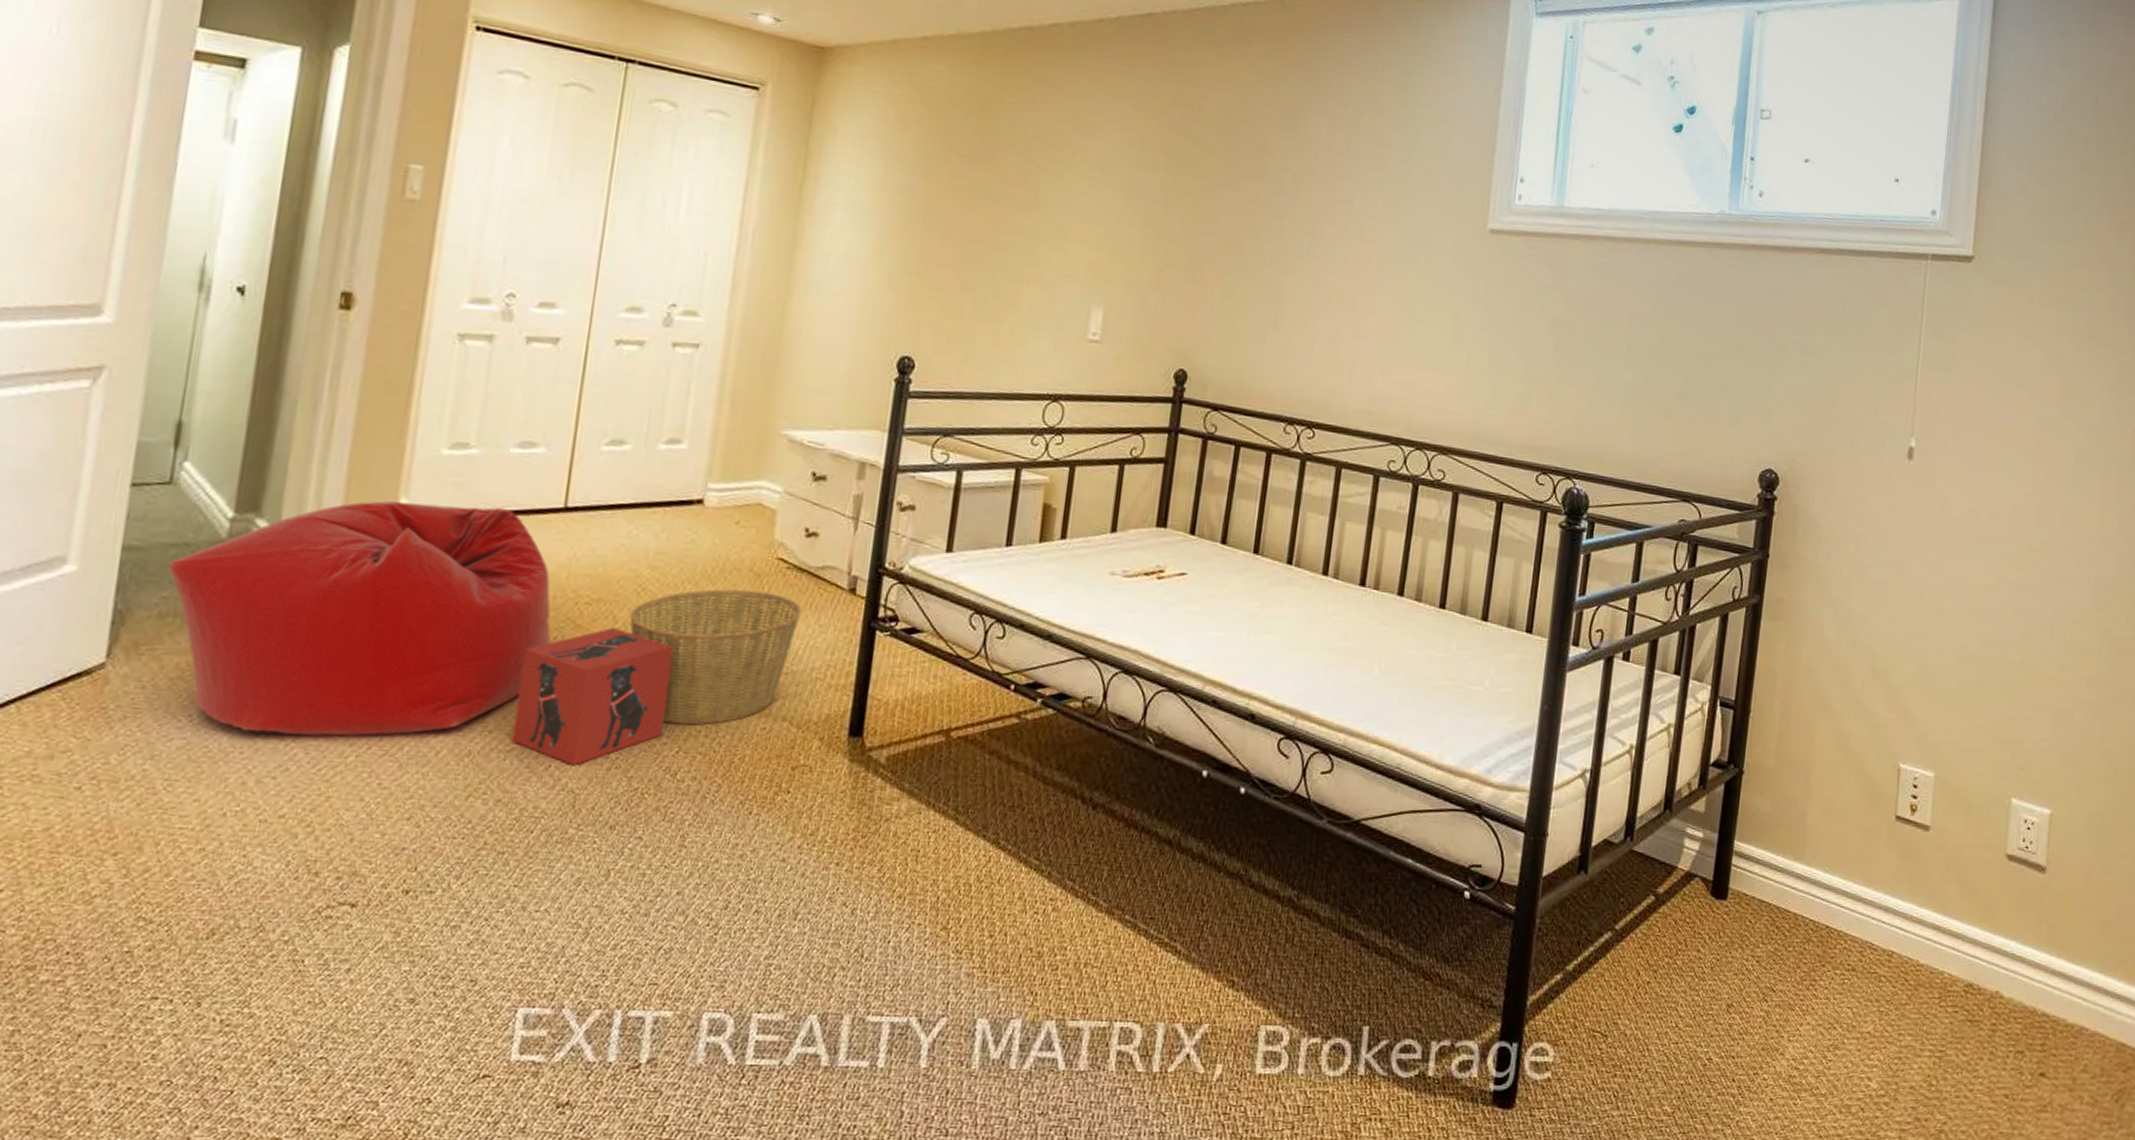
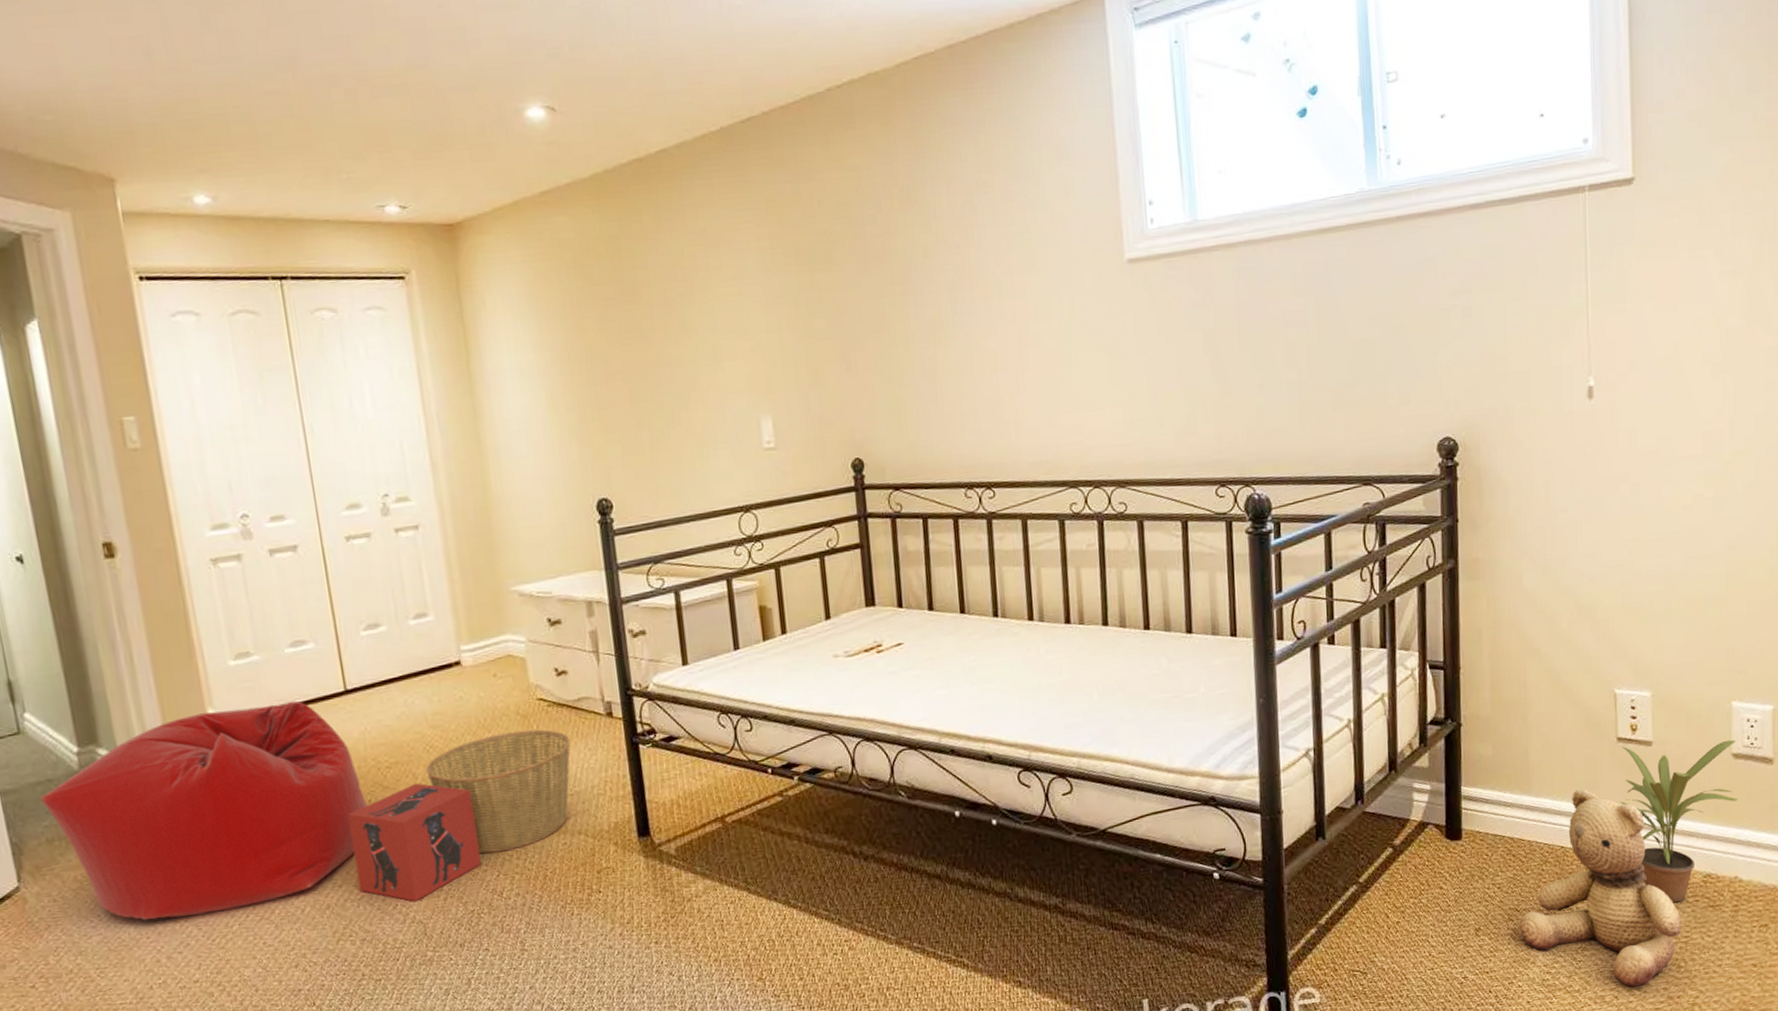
teddy bear: none [1773,865,1938,1102] -> present [1519,789,1682,988]
potted plant: none [1891,826,2011,1011] -> present [1620,739,1738,903]

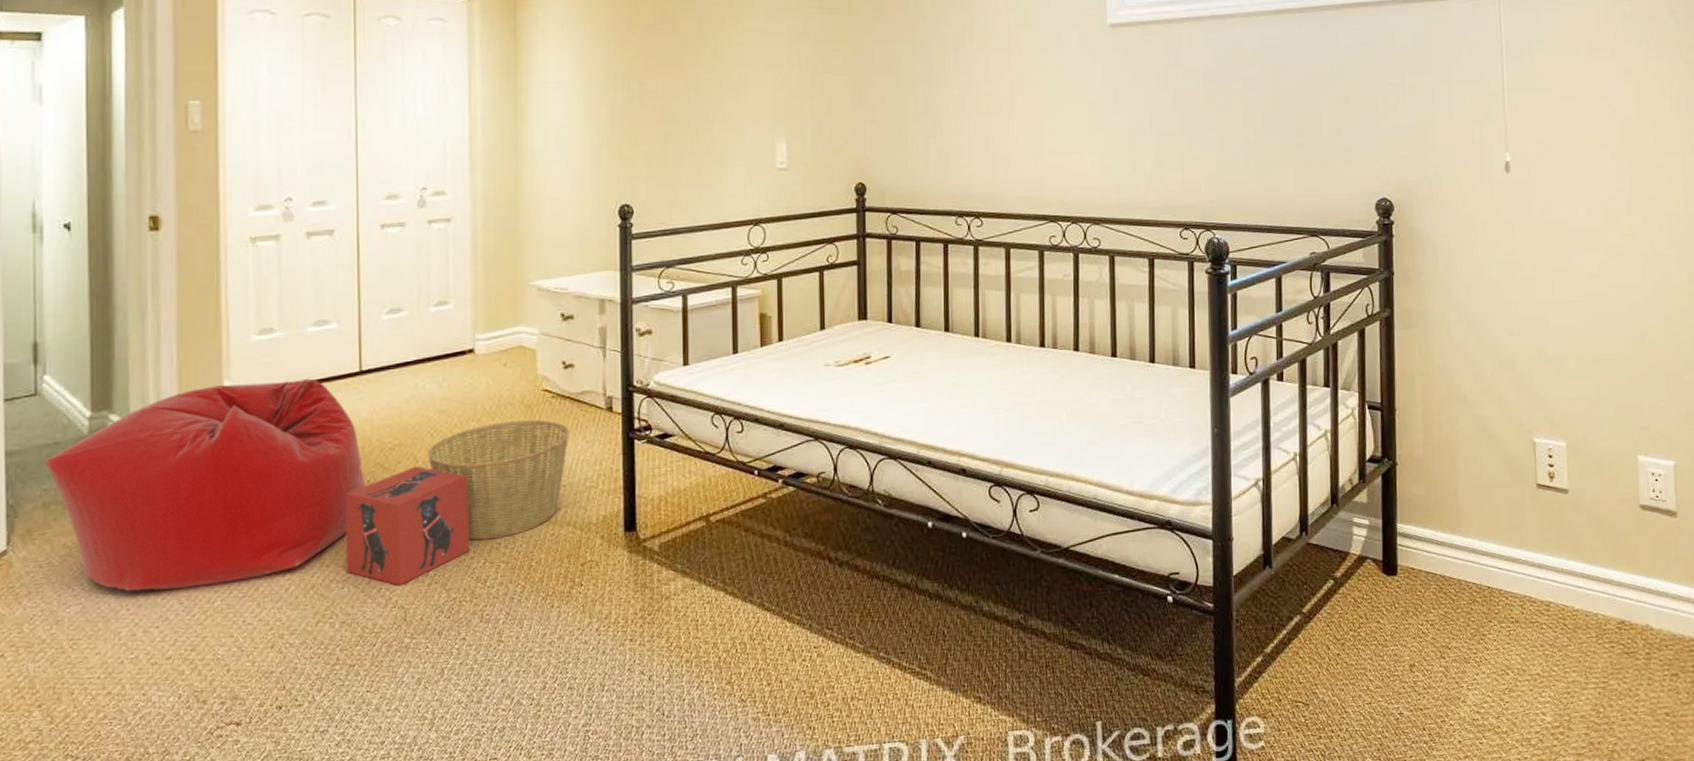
teddy bear: present [1519,789,1682,988] -> none [1450,532,1600,732]
potted plant: present [1620,739,1738,903] -> none [1541,491,1646,648]

